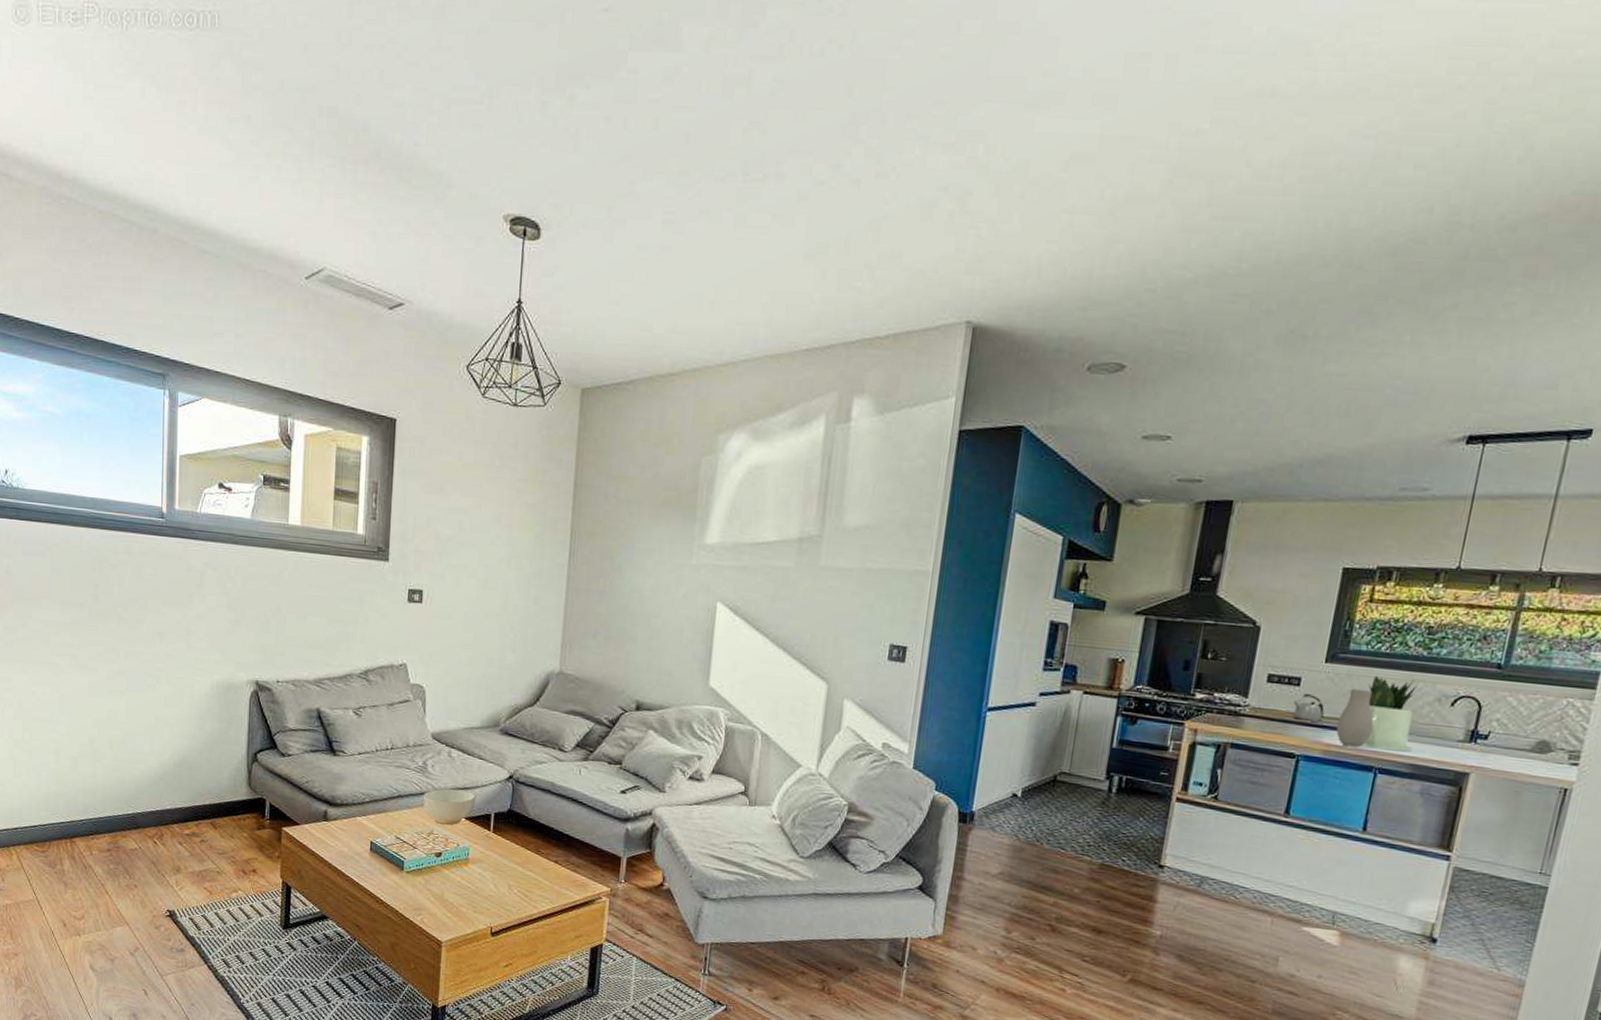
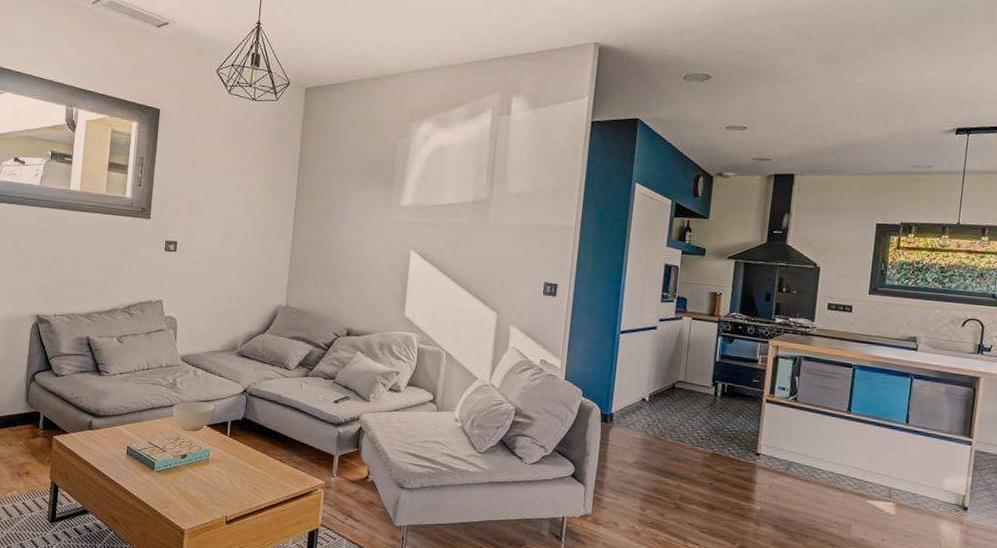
kettle: present [1293,694,1325,722] -> none [848,318,871,339]
vase: present [1336,688,1374,748] -> none [880,313,908,359]
planter: present [1361,676,1419,753] -> none [900,304,938,362]

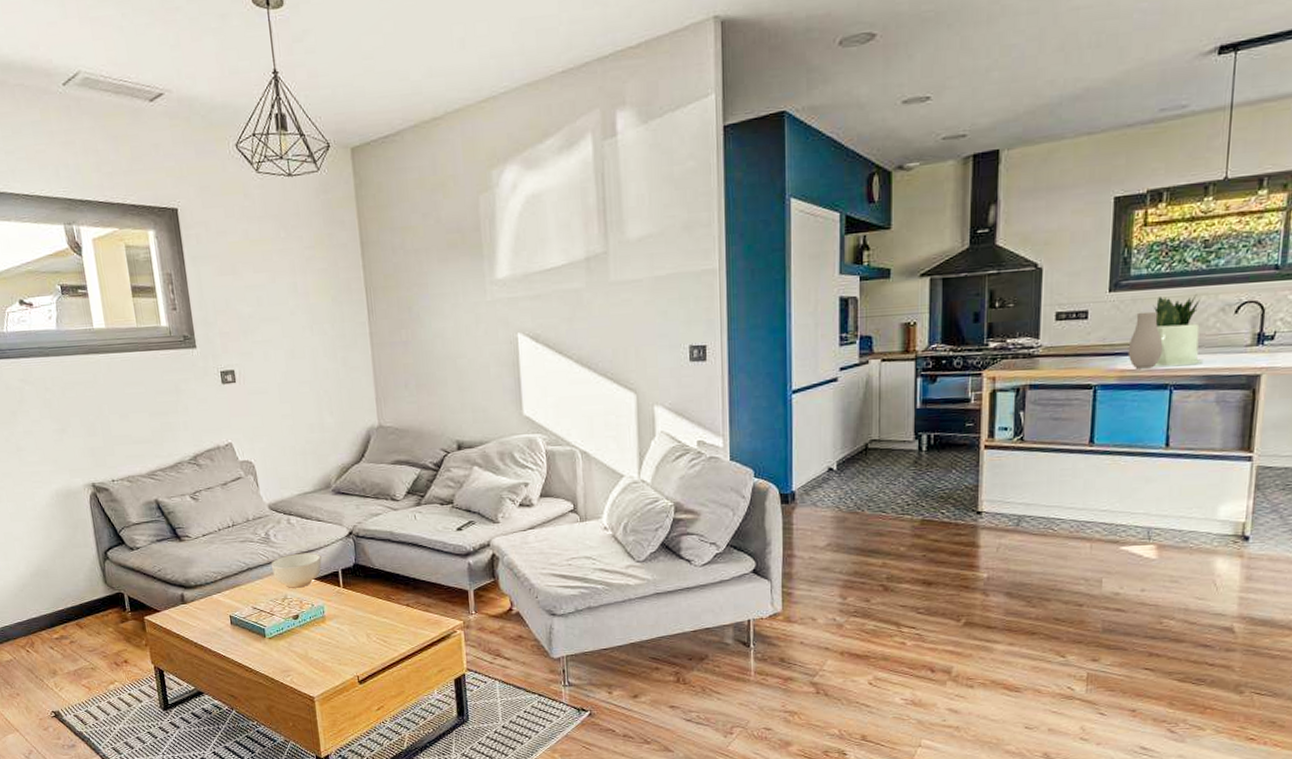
vase: none [880,313,908,359] -> present [1127,311,1163,369]
planter: none [900,304,938,362] -> present [1153,294,1204,367]

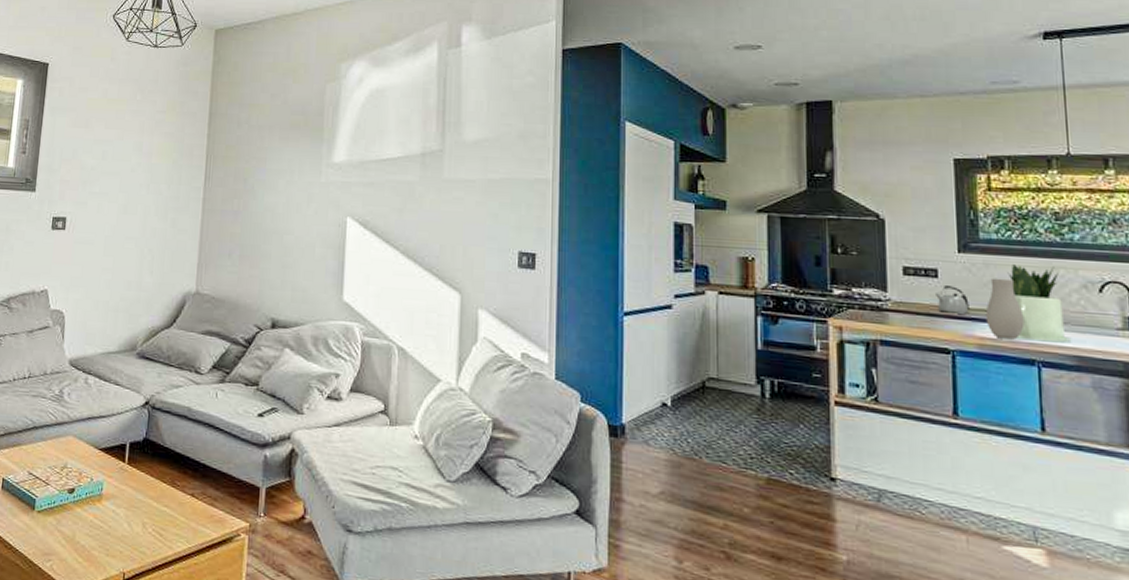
bowl: present [271,552,322,588] -> none [58,417,112,458]
kettle: none [1084,325,1114,352] -> present [936,286,969,314]

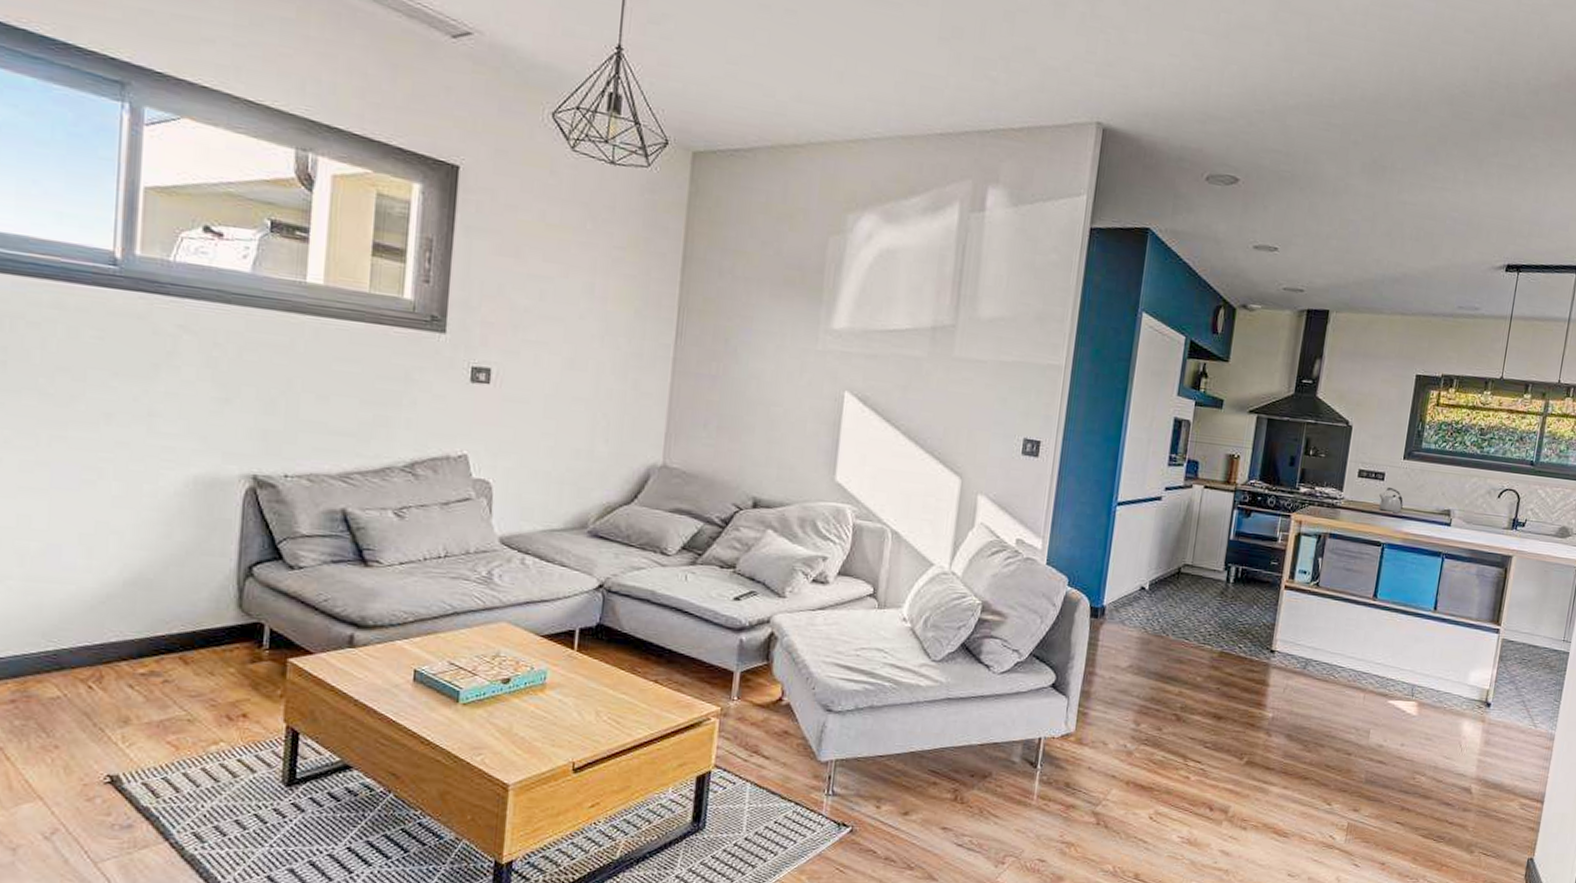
vase: present [985,278,1025,340] -> none [1412,482,1441,535]
planter: present [1007,264,1072,343] -> none [1432,472,1474,539]

